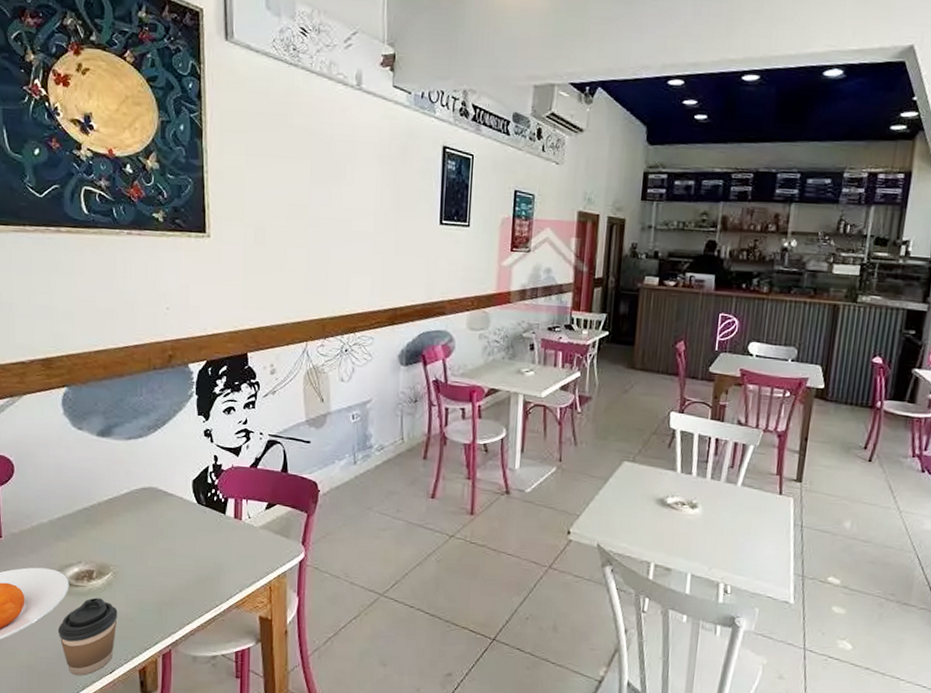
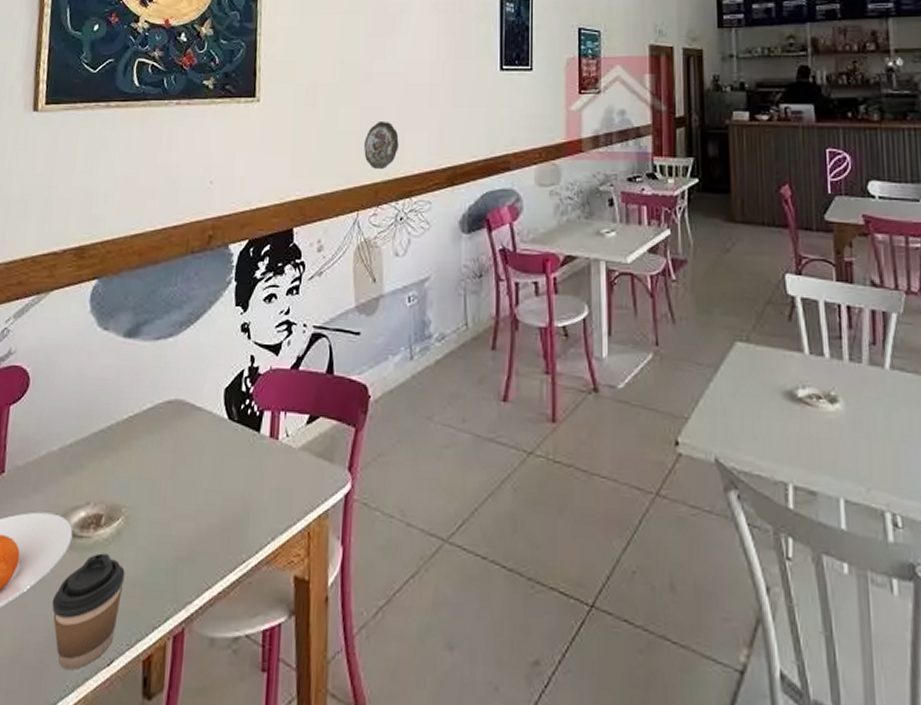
decorative plate: none [312,263,344,306] -> present [364,120,399,169]

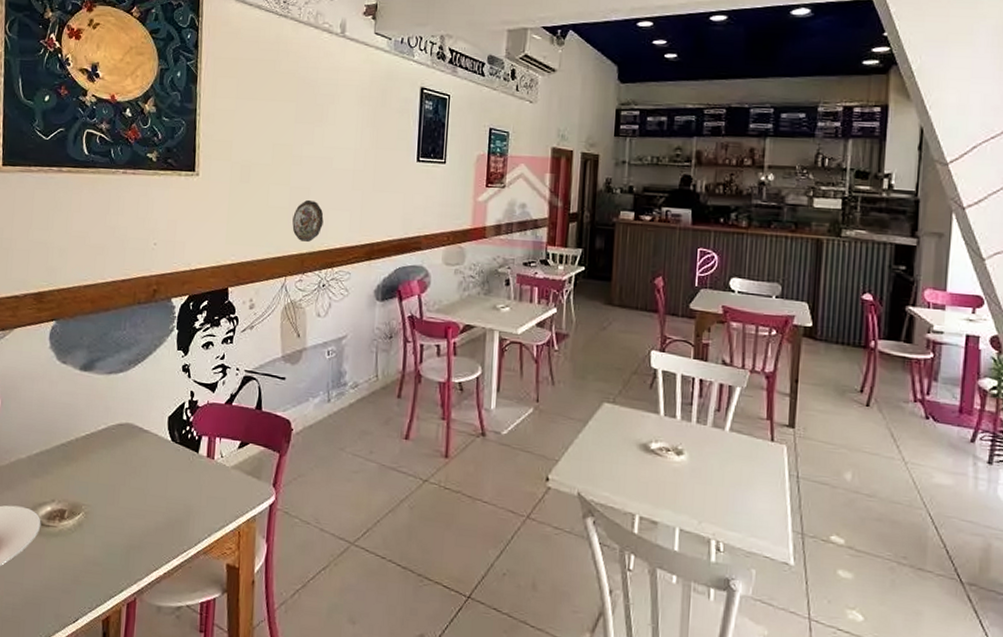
coffee cup: present [51,553,125,671] -> none [25,539,86,625]

